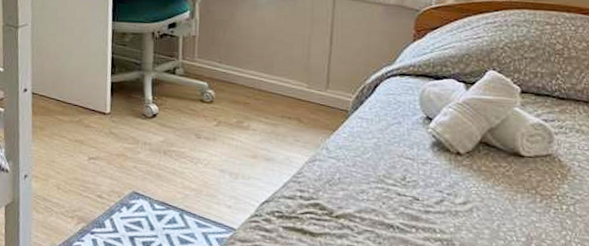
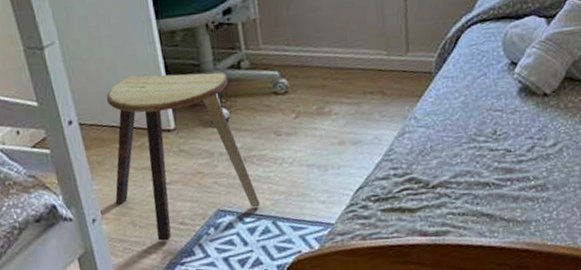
stool: none [47,62,171,209] -> present [106,72,260,241]

